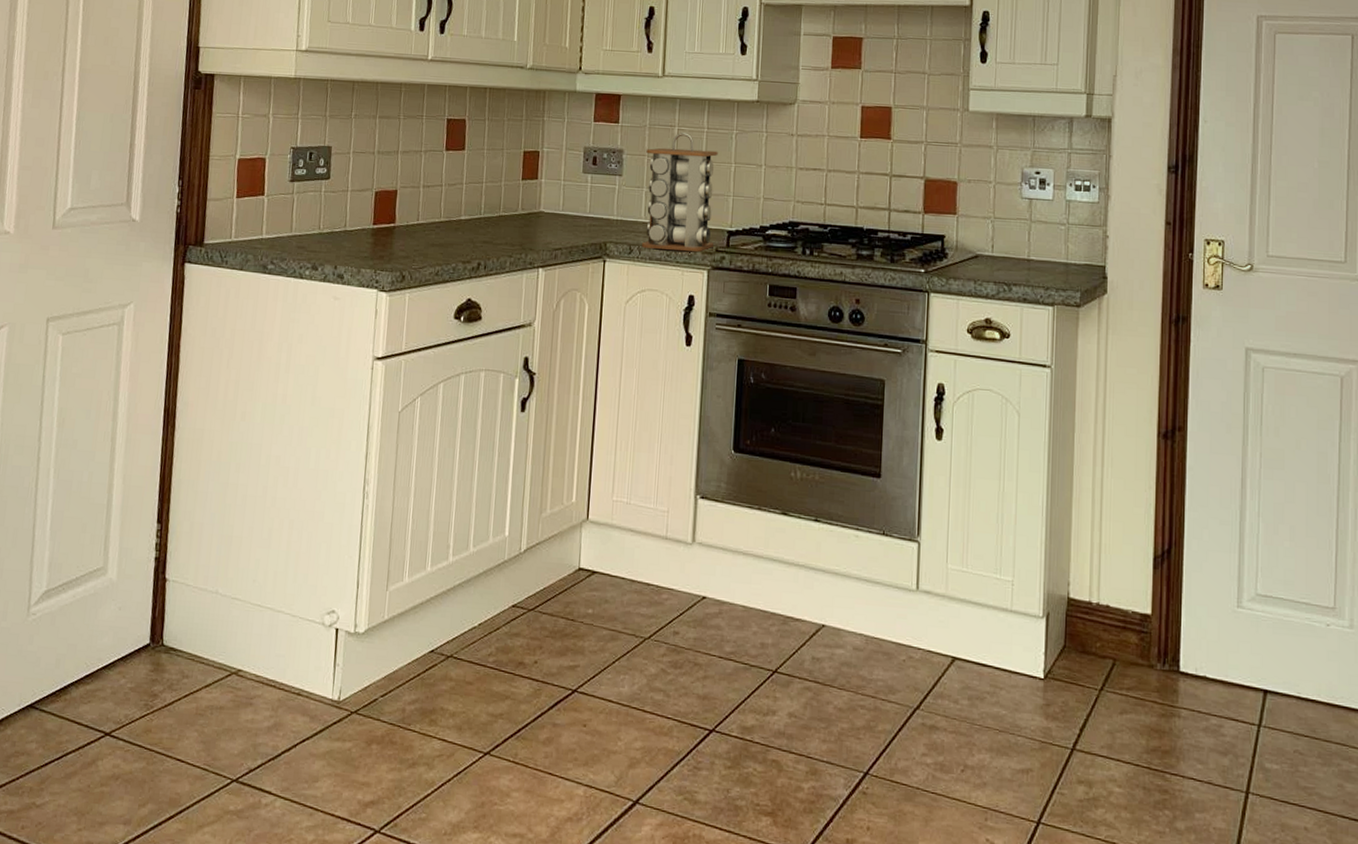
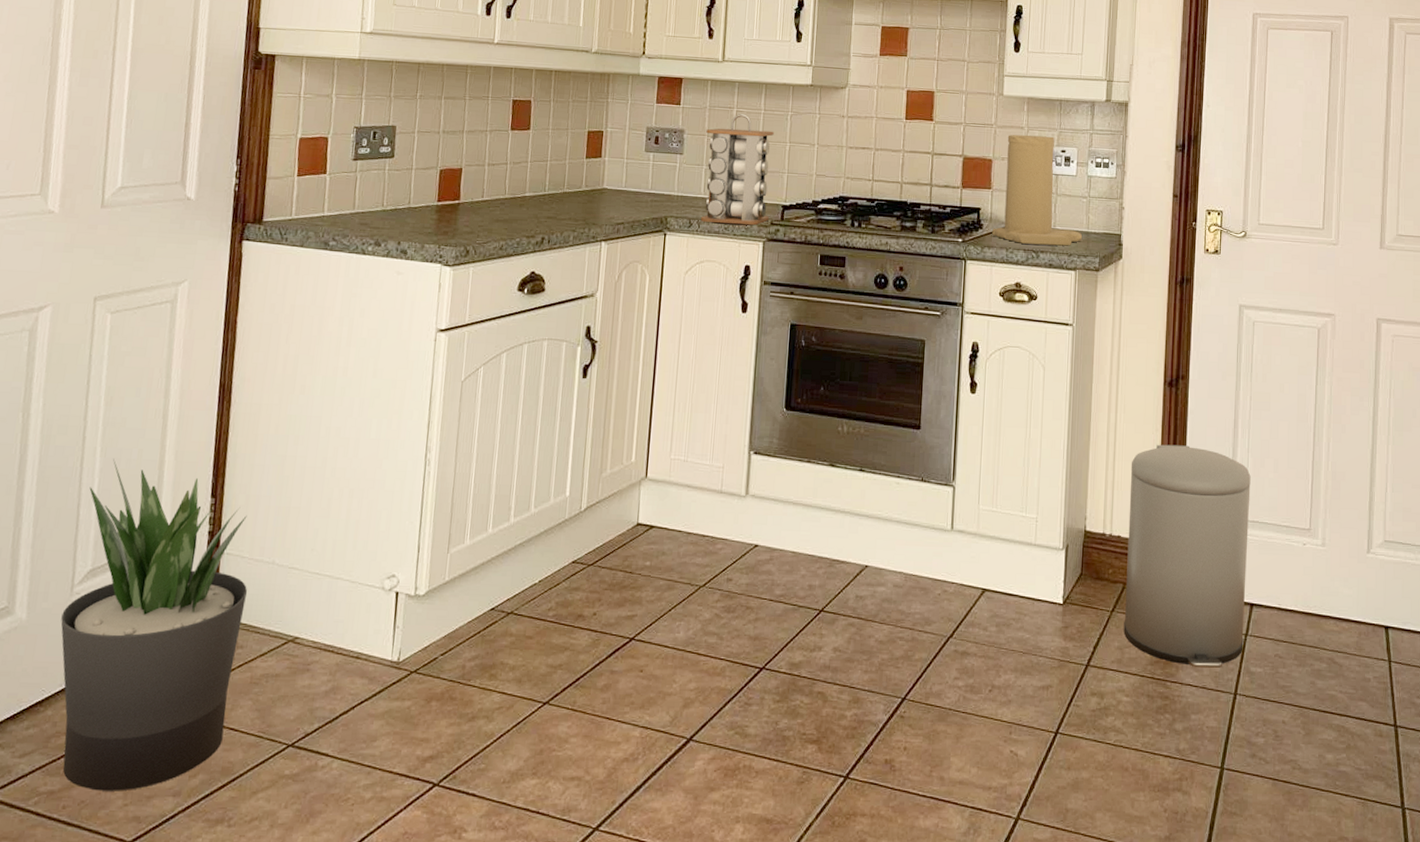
planter: none [18,480,193,816] -> present [60,458,248,791]
paper towel: none [958,154,1061,279] -> present [992,134,1083,246]
pedal bin: none [1114,503,1262,762] -> present [1123,444,1251,669]

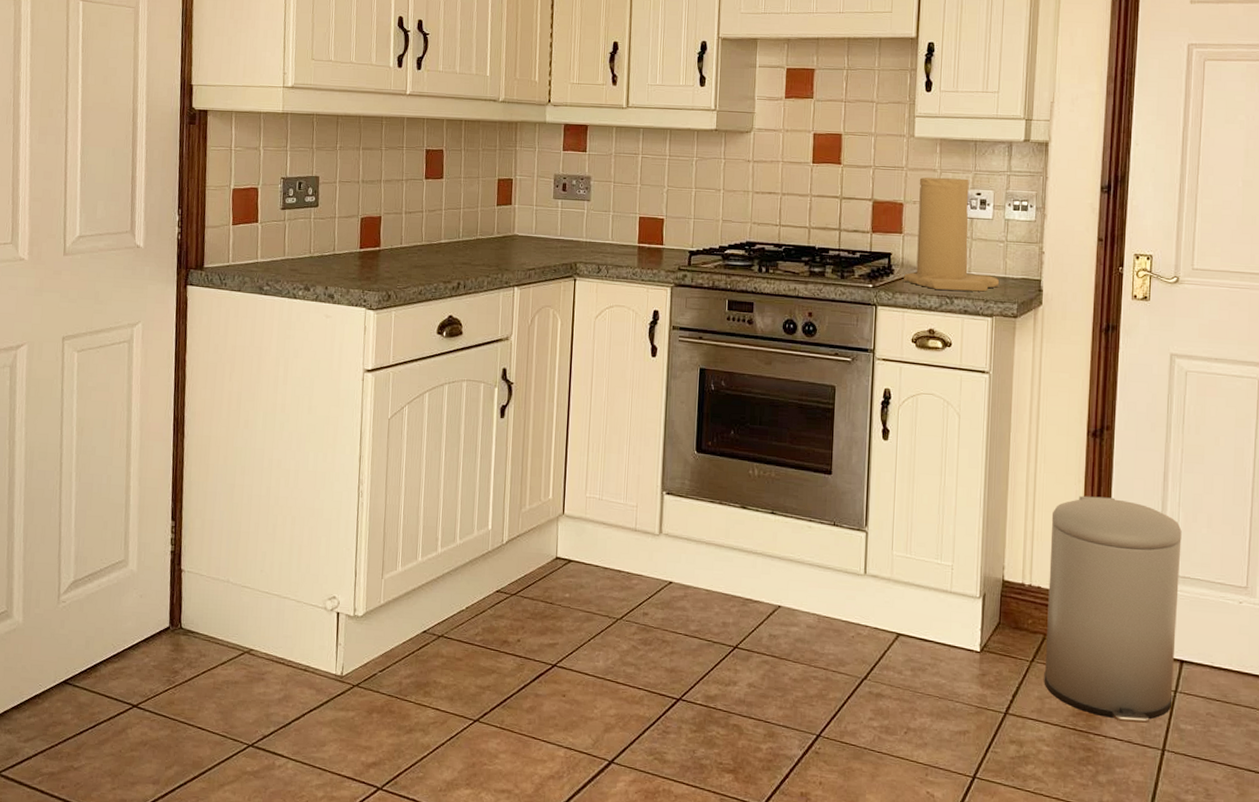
planter: present [60,458,248,791] -> none [51,482,207,777]
spice rack: present [700,114,774,226] -> none [609,160,680,272]

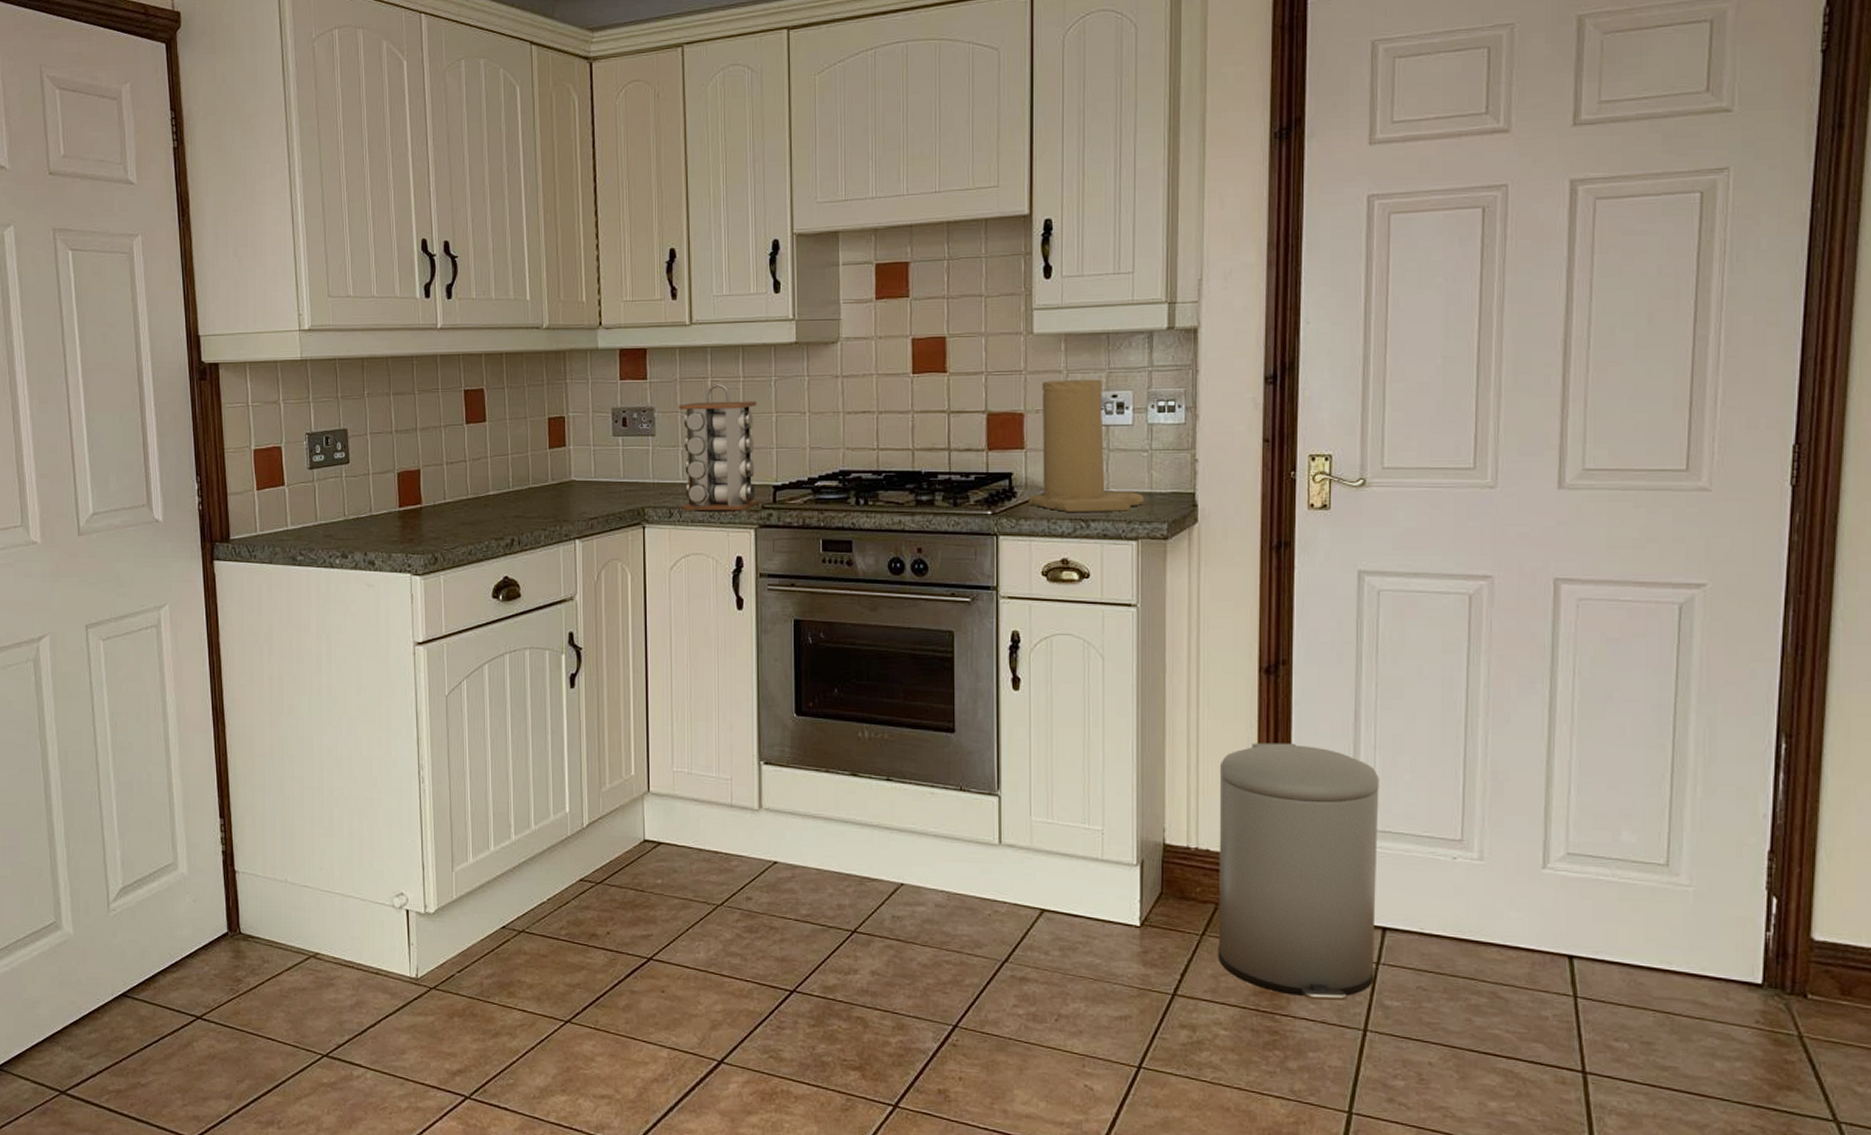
spice rack: none [609,160,680,272] -> present [679,384,759,513]

